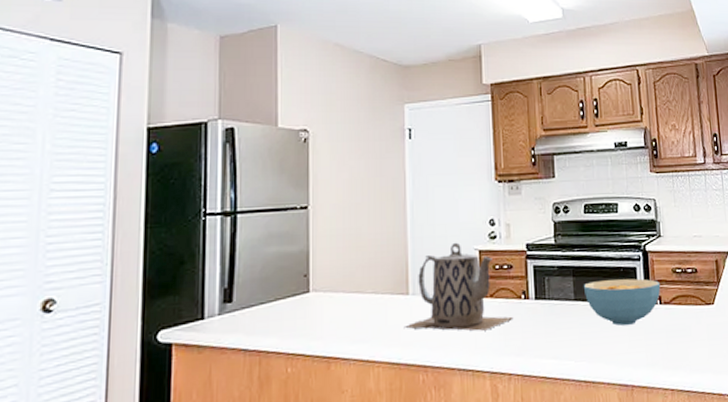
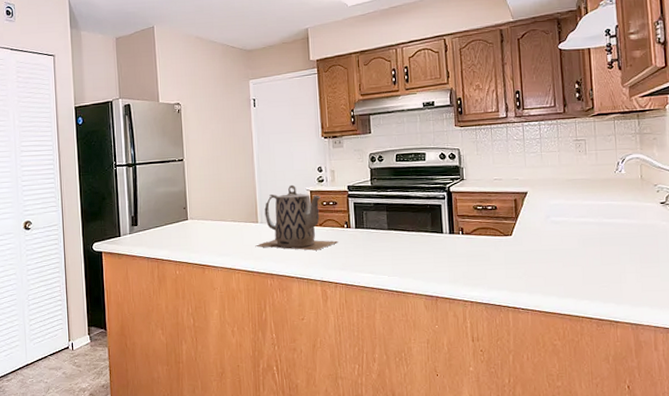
cereal bowl: present [583,278,661,326] -> none [395,213,463,250]

